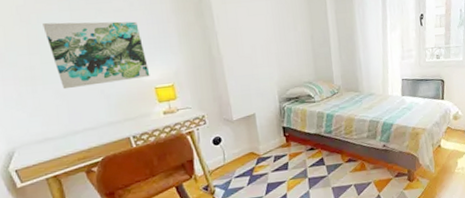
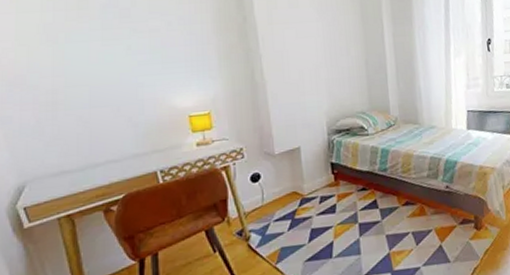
wall art: present [43,21,150,90] -> none [71,42,185,116]

